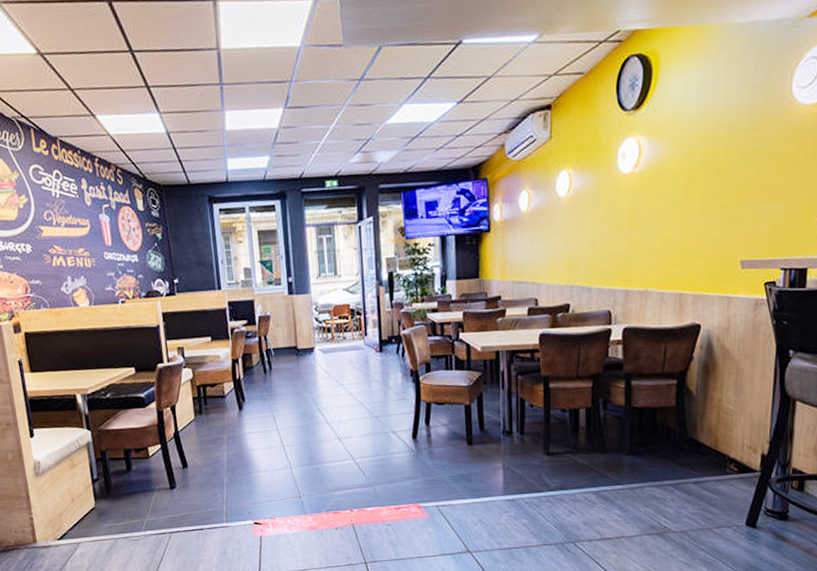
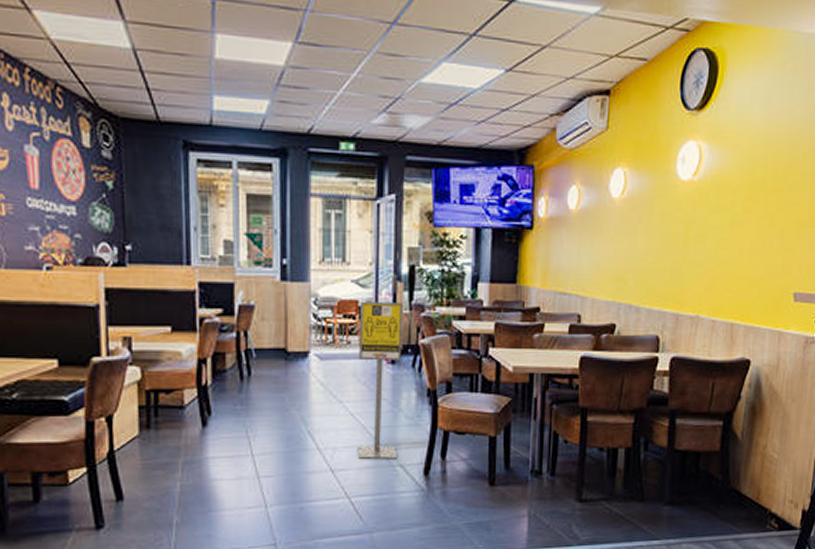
sign stand: none [351,303,390,429] -> present [357,301,403,460]

